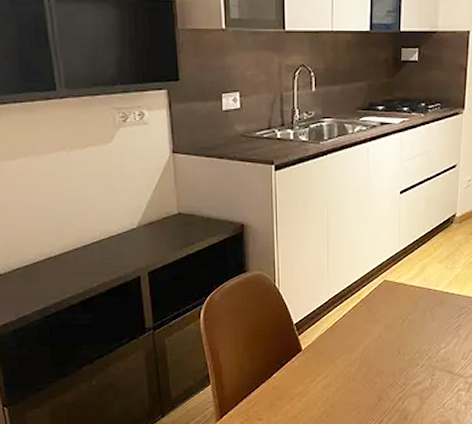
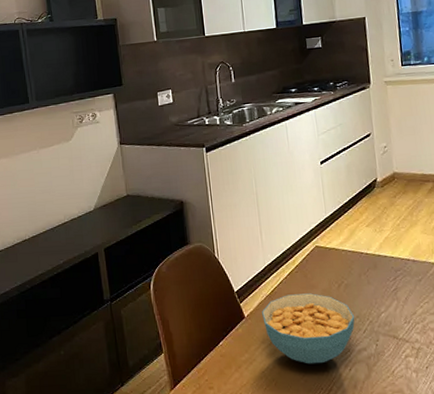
cereal bowl: none [321,328,415,397] -> present [262,293,355,364]

